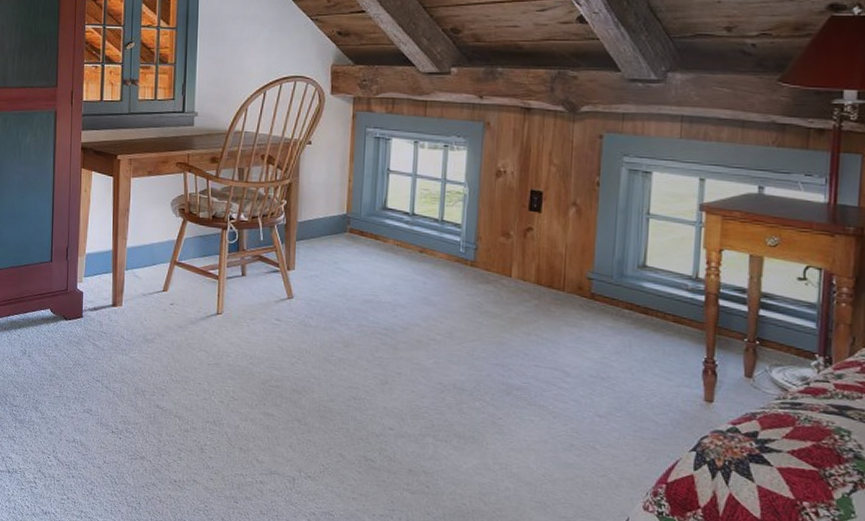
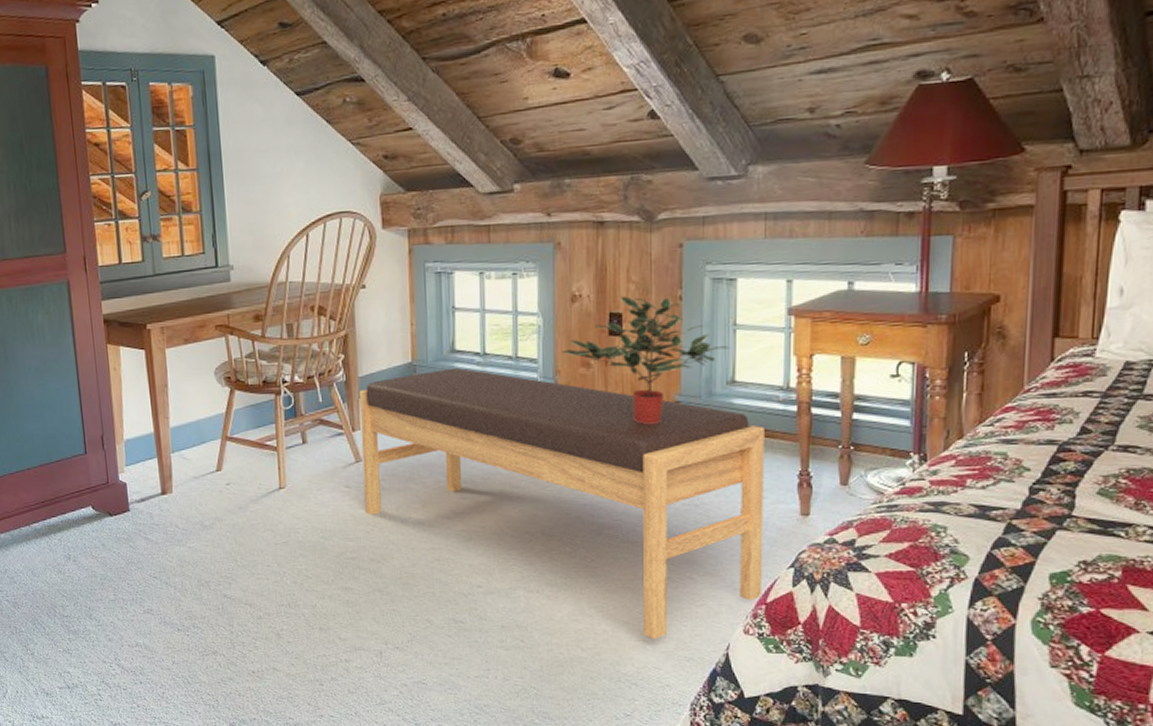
bench: none [292,224,672,504] -> present [358,368,764,640]
potted plant: none [484,177,644,297] -> present [561,296,731,424]

